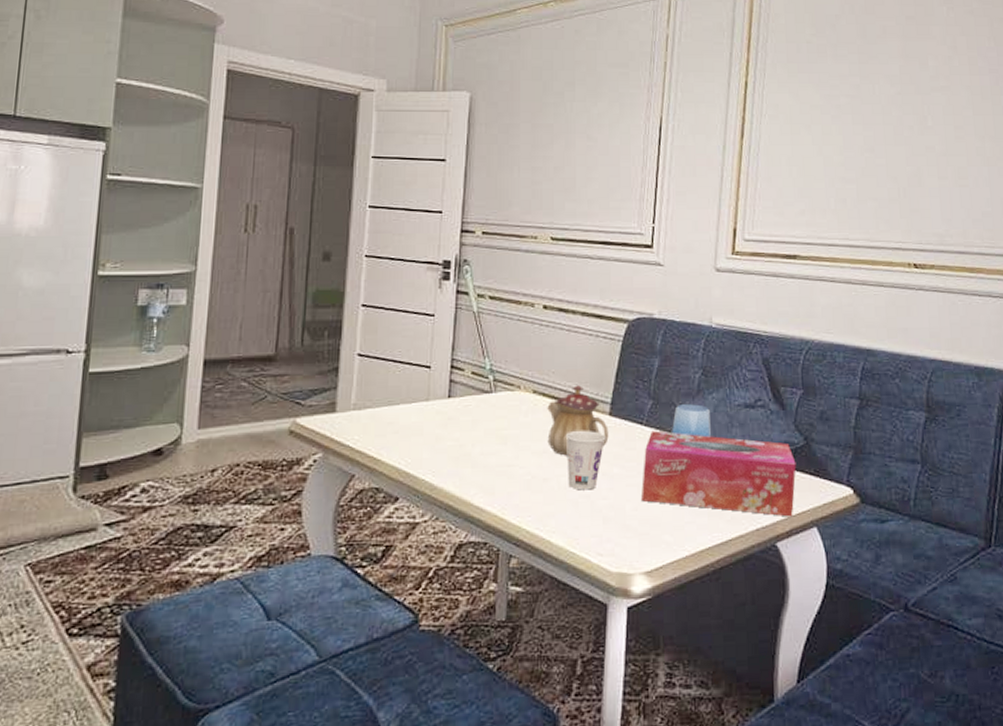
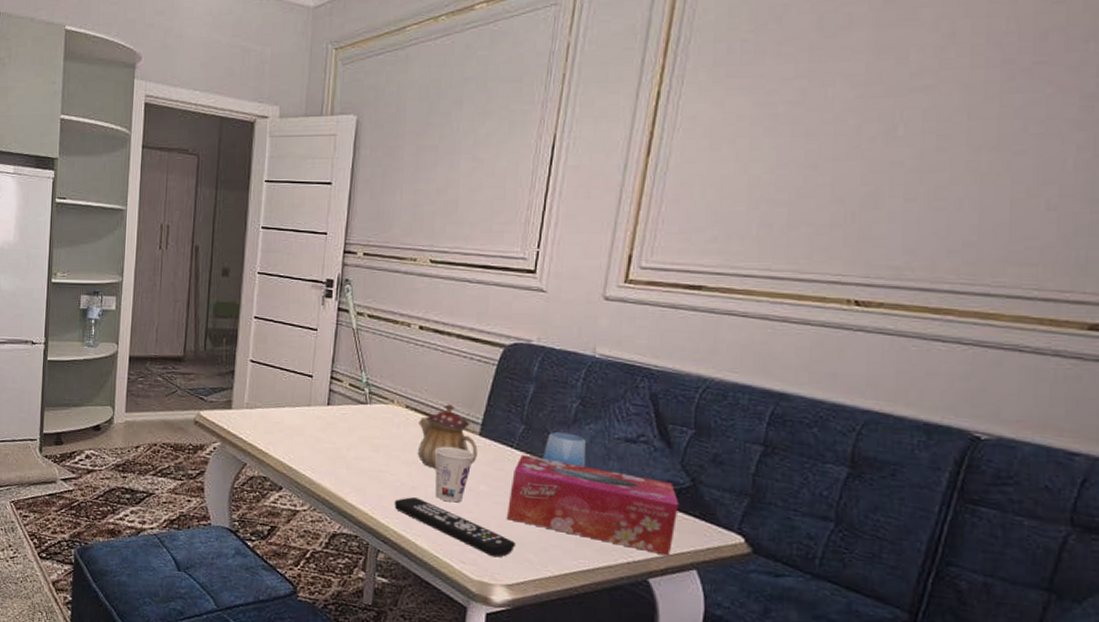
remote control: none [525,490,653,544] -> present [394,497,517,558]

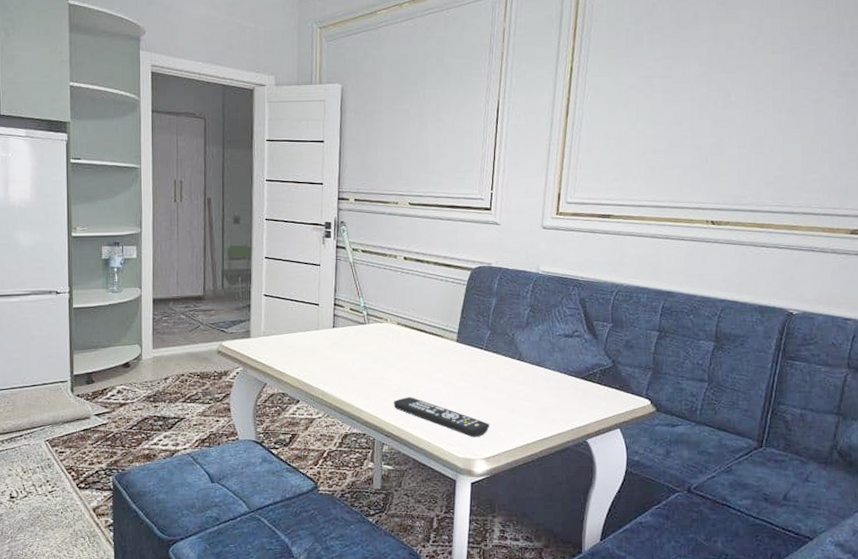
teapot: present [417,404,478,469] -> none [408,319,456,372]
cup: present [435,447,475,503] -> none [423,354,454,398]
tissue box: present [507,454,679,556] -> none [482,354,605,421]
cup: present [542,432,586,468] -> none [505,334,536,360]

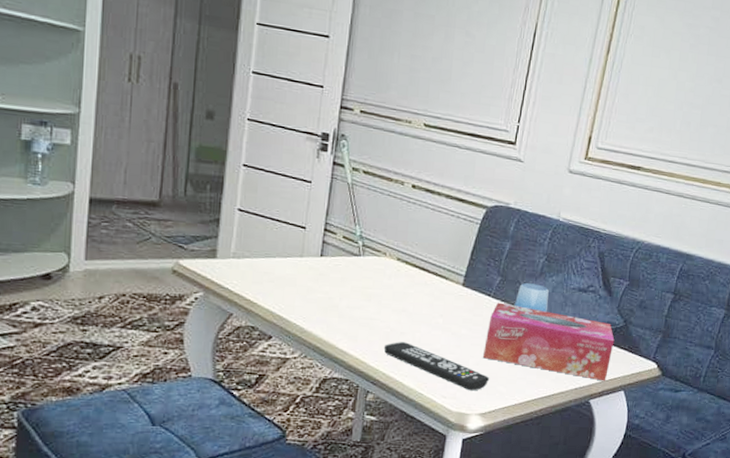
tissue box: none [482,354,605,421] -> present [483,302,615,381]
cup: none [505,334,536,360] -> present [513,283,549,313]

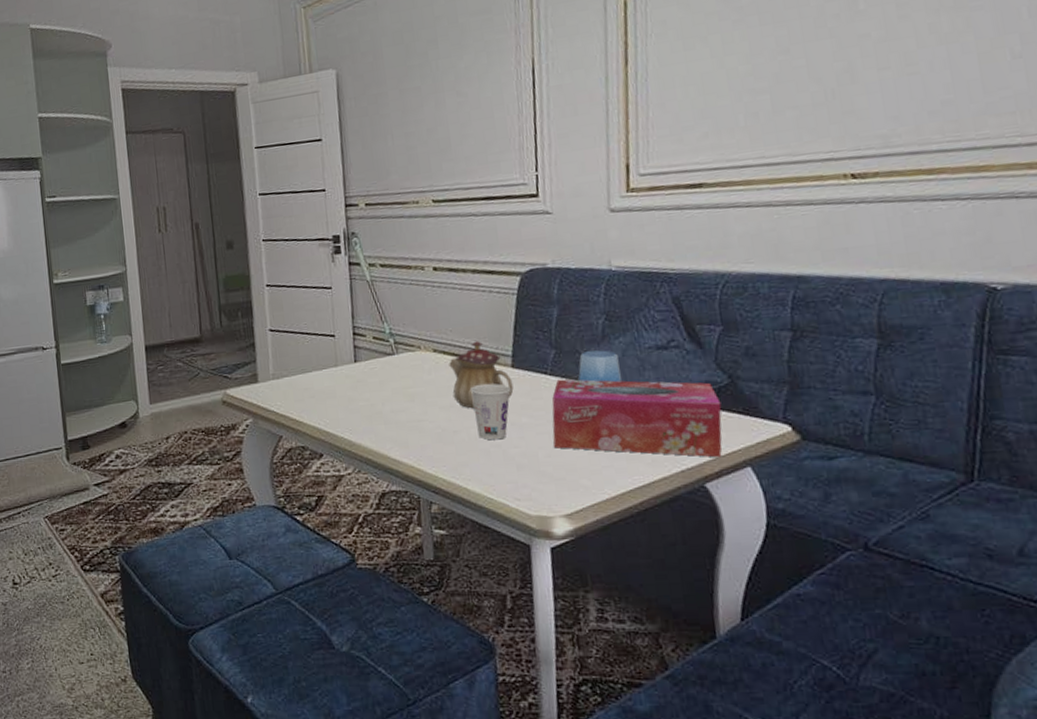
remote control: present [383,342,490,391] -> none [438,441,568,489]
teapot: none [406,257,461,316] -> present [449,341,514,409]
cup: none [422,296,458,345] -> present [471,383,511,441]

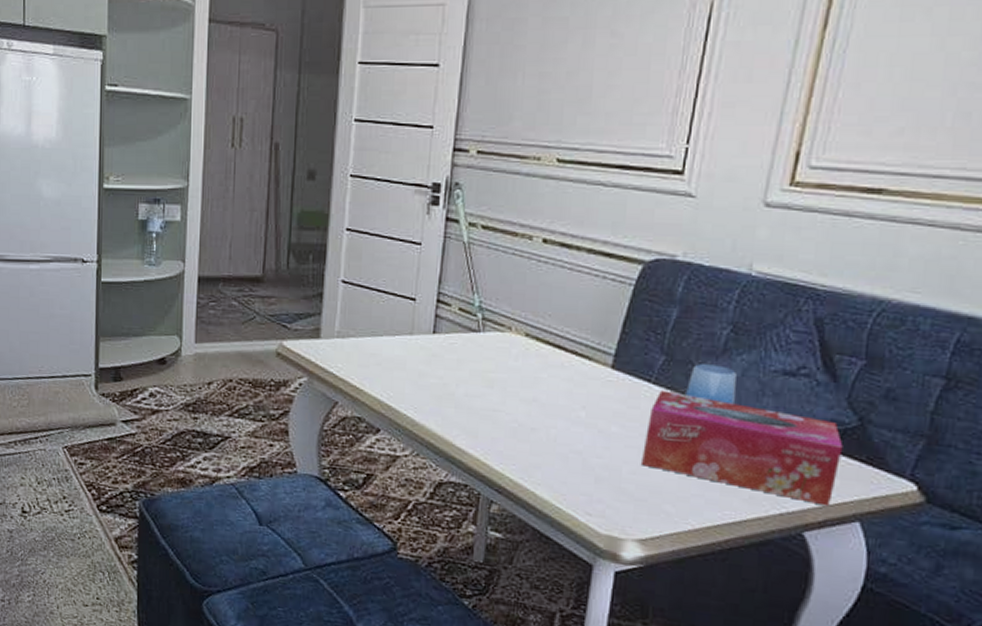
teapot: present [449,341,514,409] -> none [538,332,610,407]
cup: present [471,383,511,441] -> none [558,382,605,446]

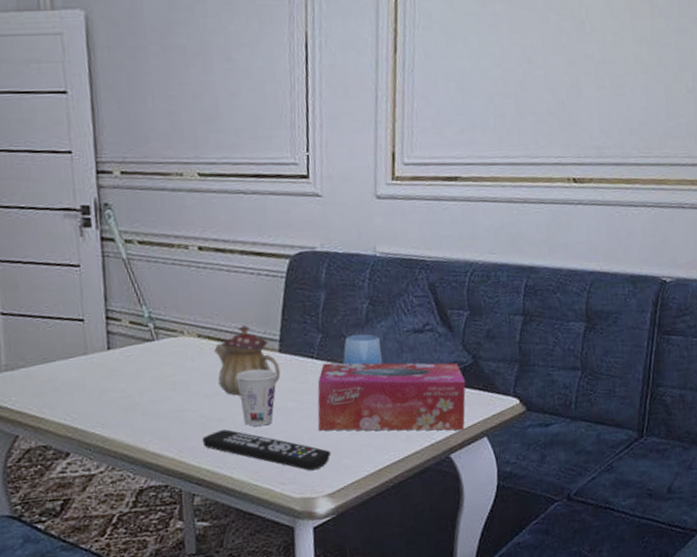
remote control: none [510,440,652,509] -> present [201,429,332,471]
teapot: none [538,332,610,407] -> present [214,325,281,396]
cup: none [558,382,605,446] -> present [237,369,278,427]

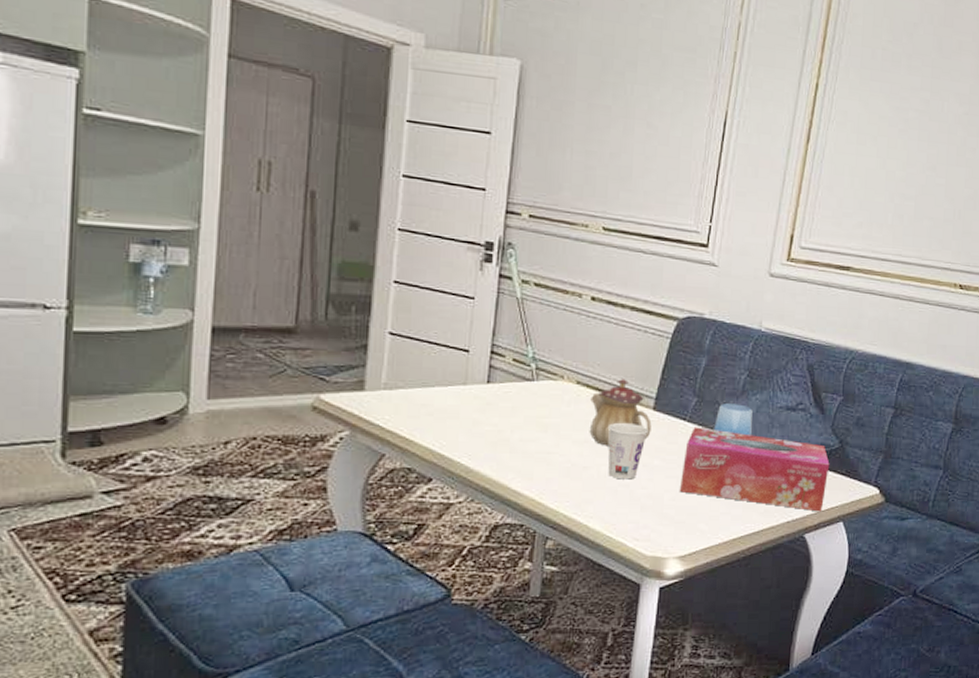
remote control: present [201,429,332,471] -> none [564,478,689,531]

